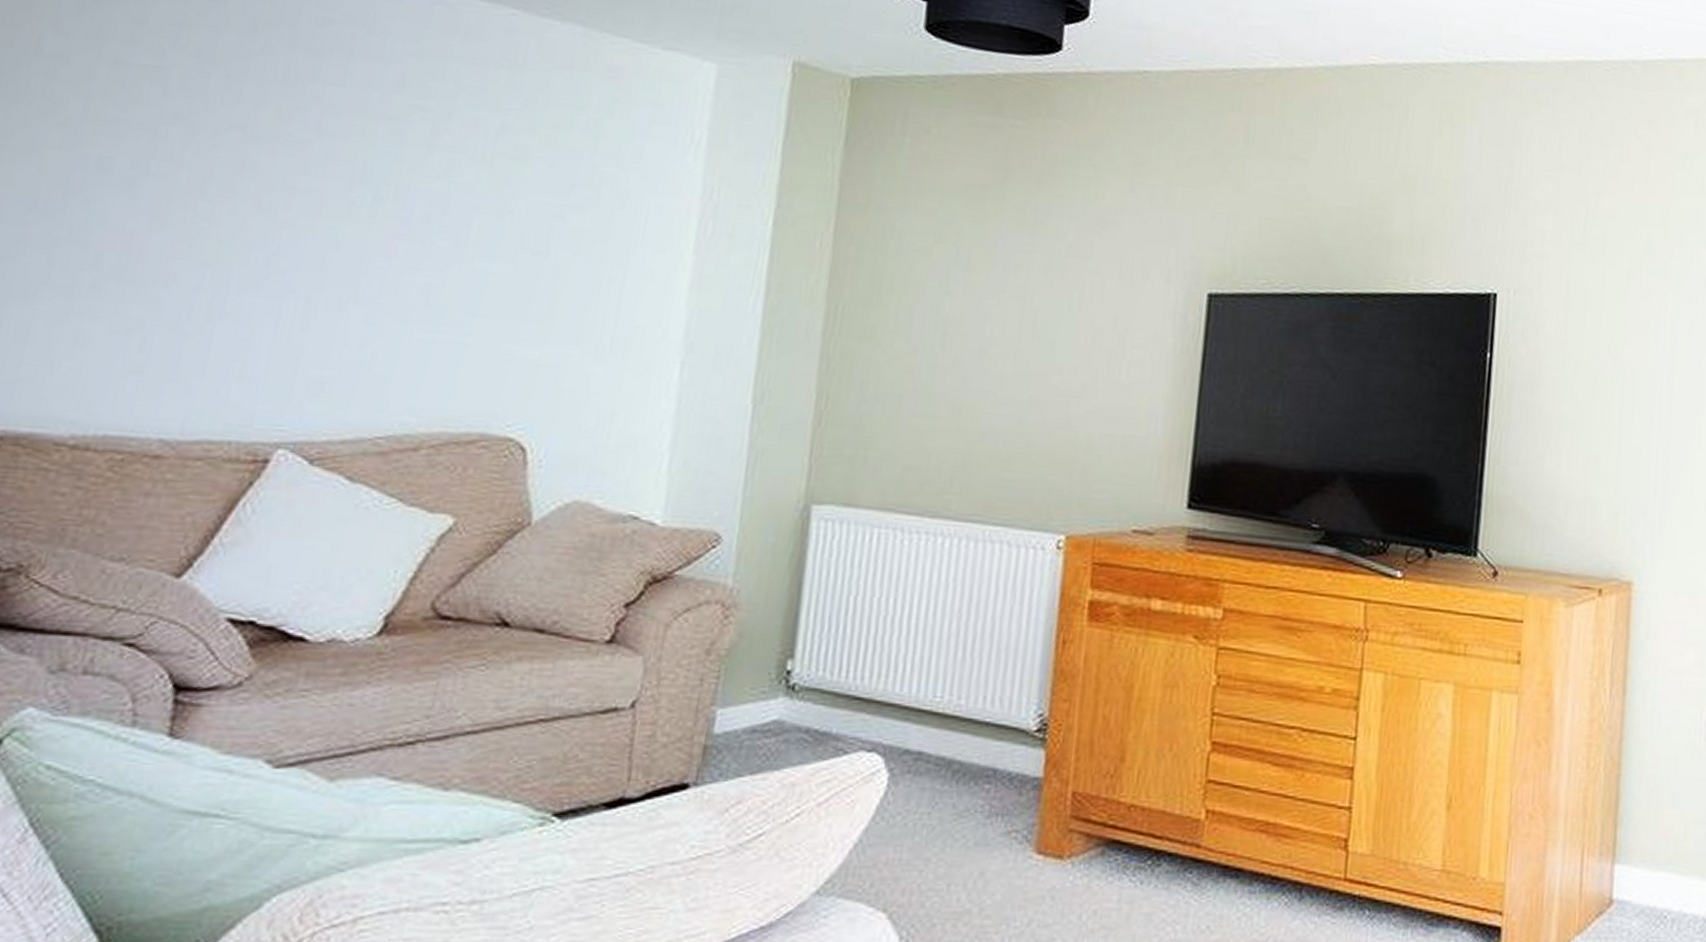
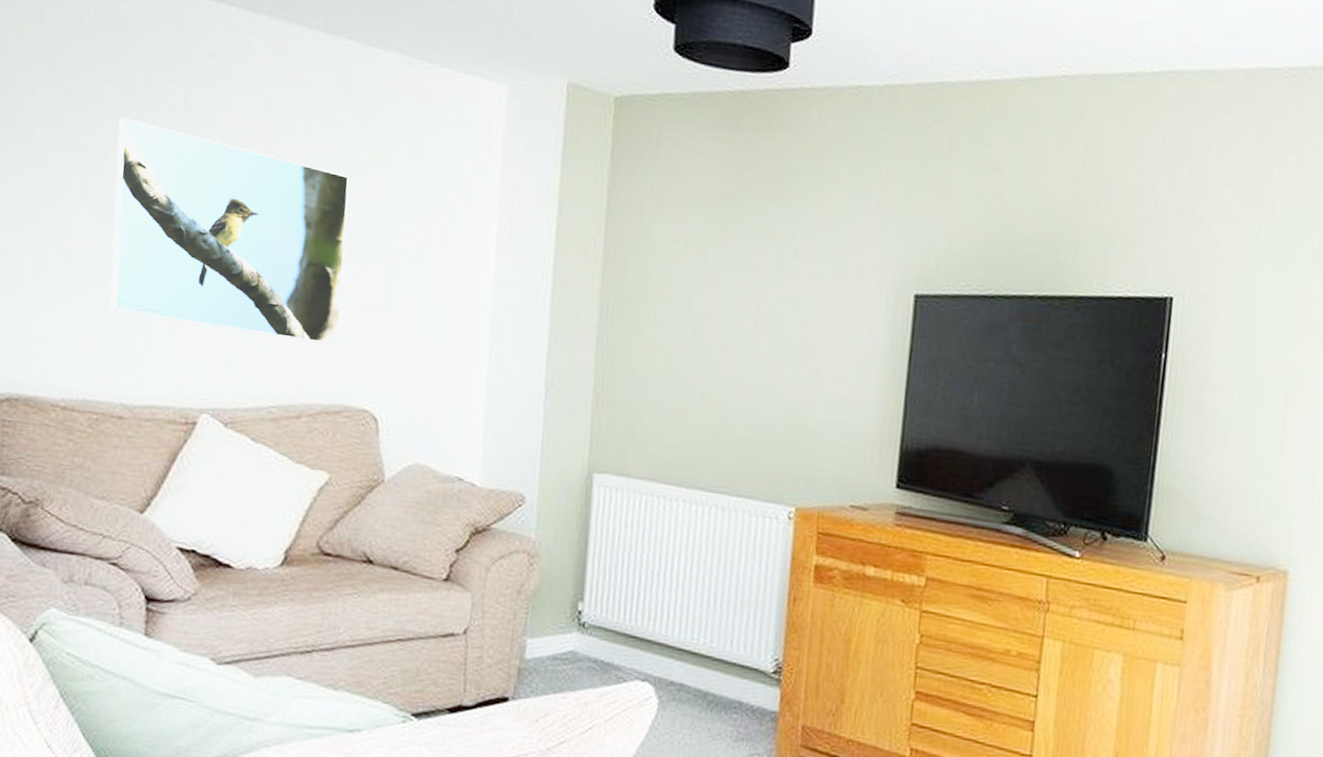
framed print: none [154,92,505,362] -> present [110,117,350,346]

